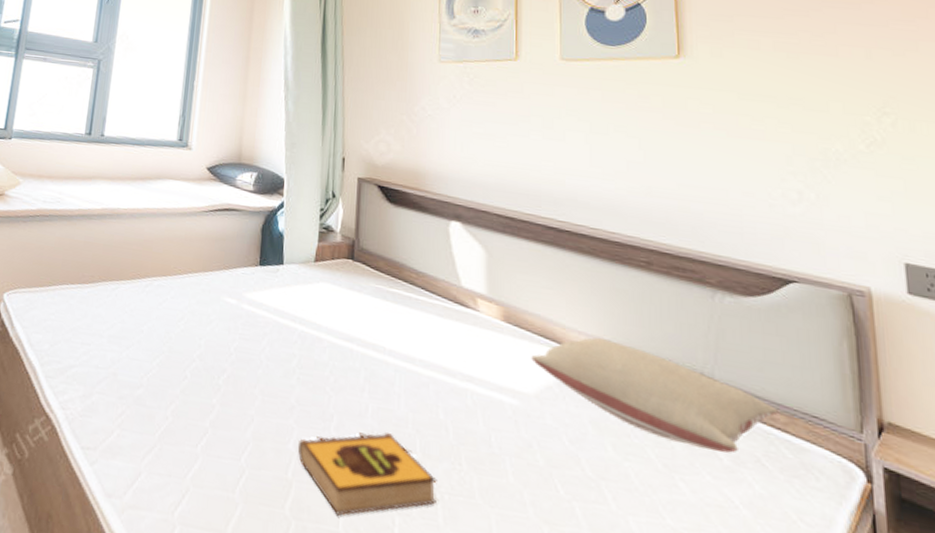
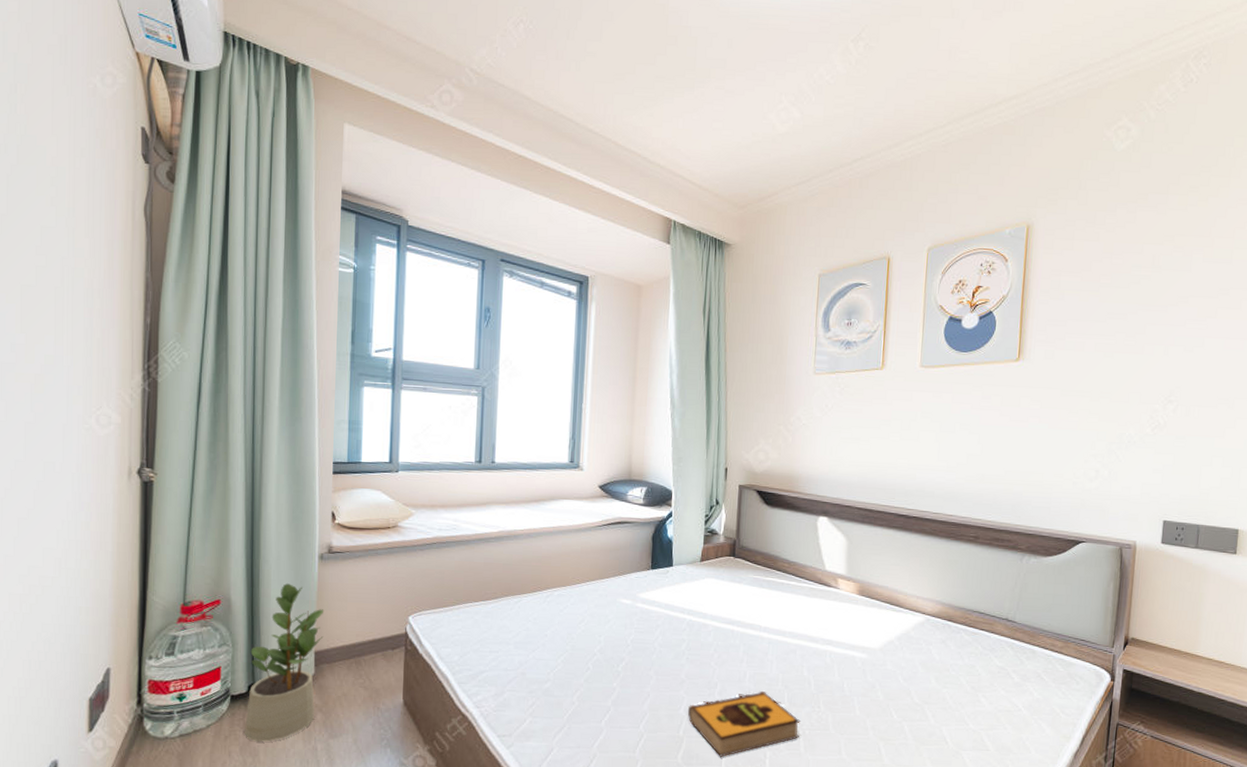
pillow: present [531,337,778,453] -> none [878,599,1058,673]

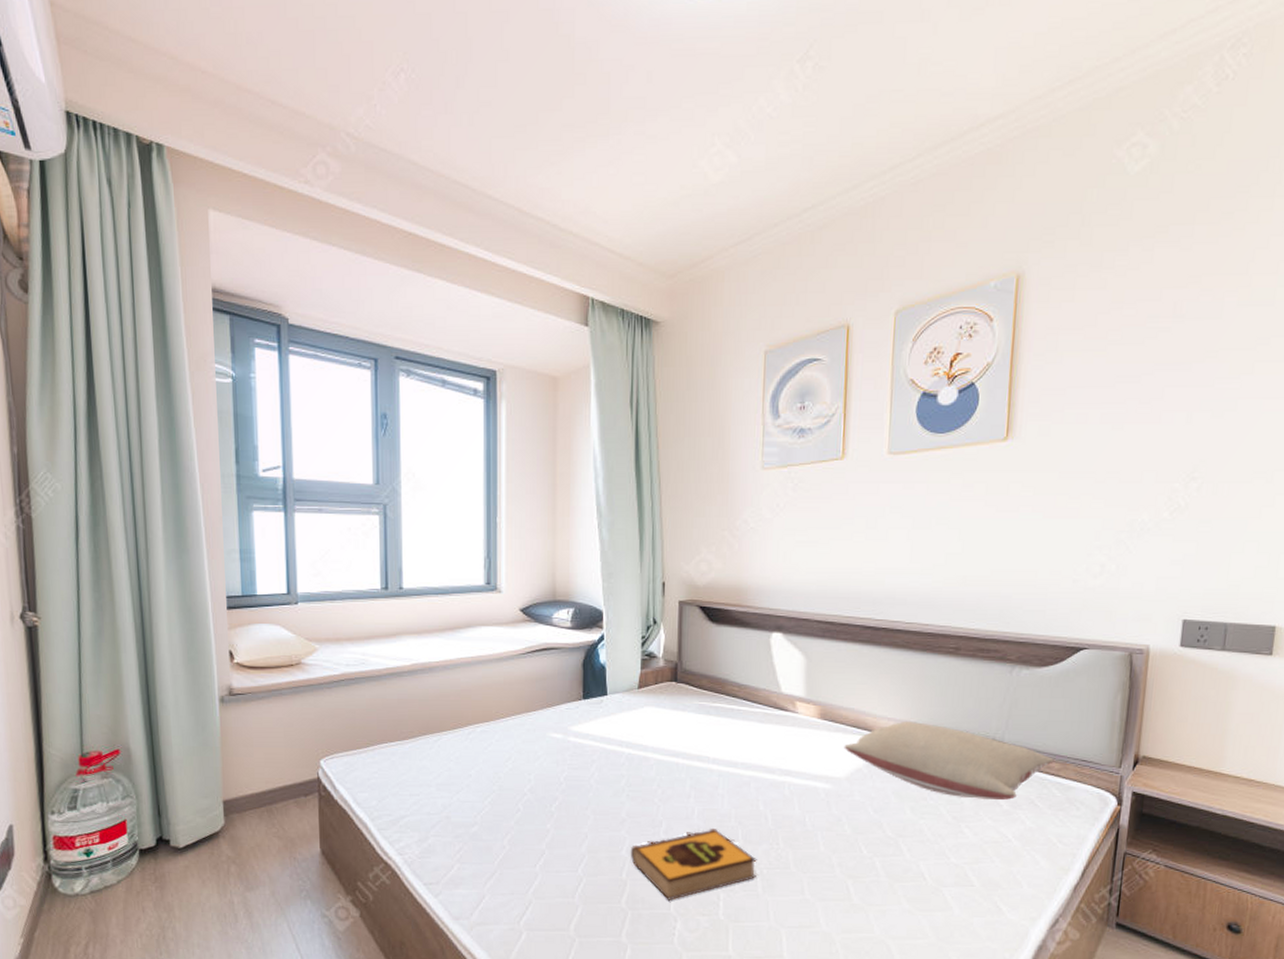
potted plant: present [244,583,324,742] -> none [155,730,231,896]
pillow: none [878,599,1058,673] -> present [844,720,1054,800]

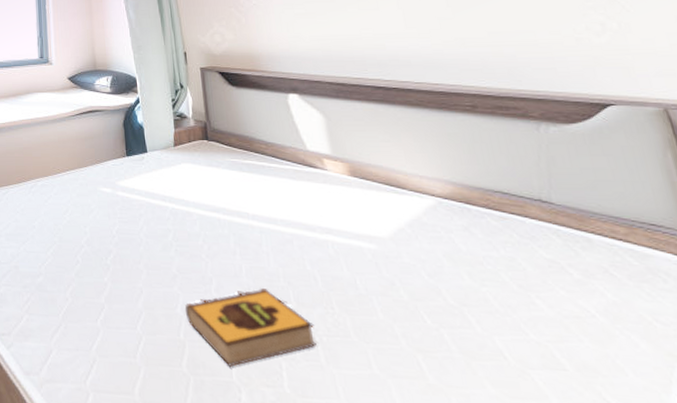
pillow: present [844,720,1054,800] -> none [380,178,617,267]

